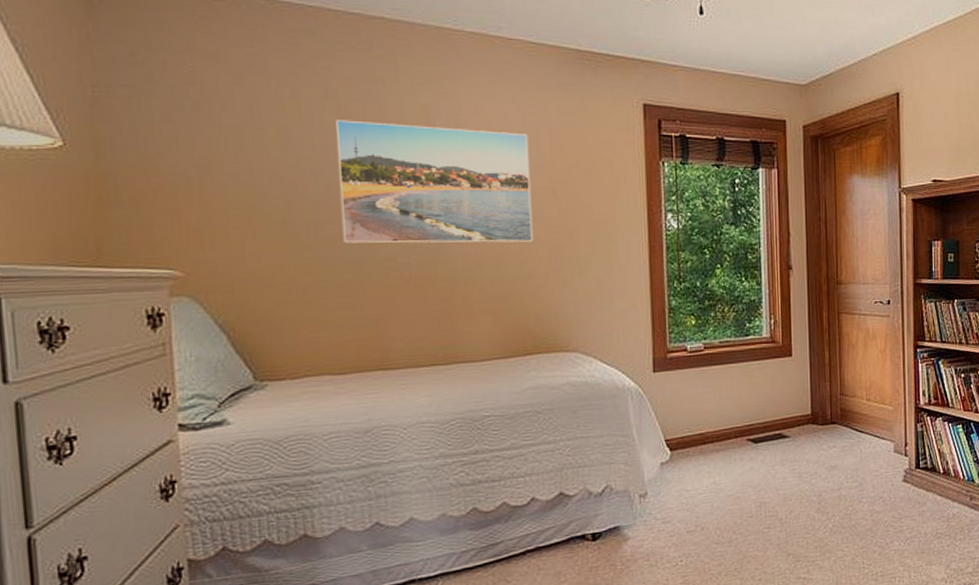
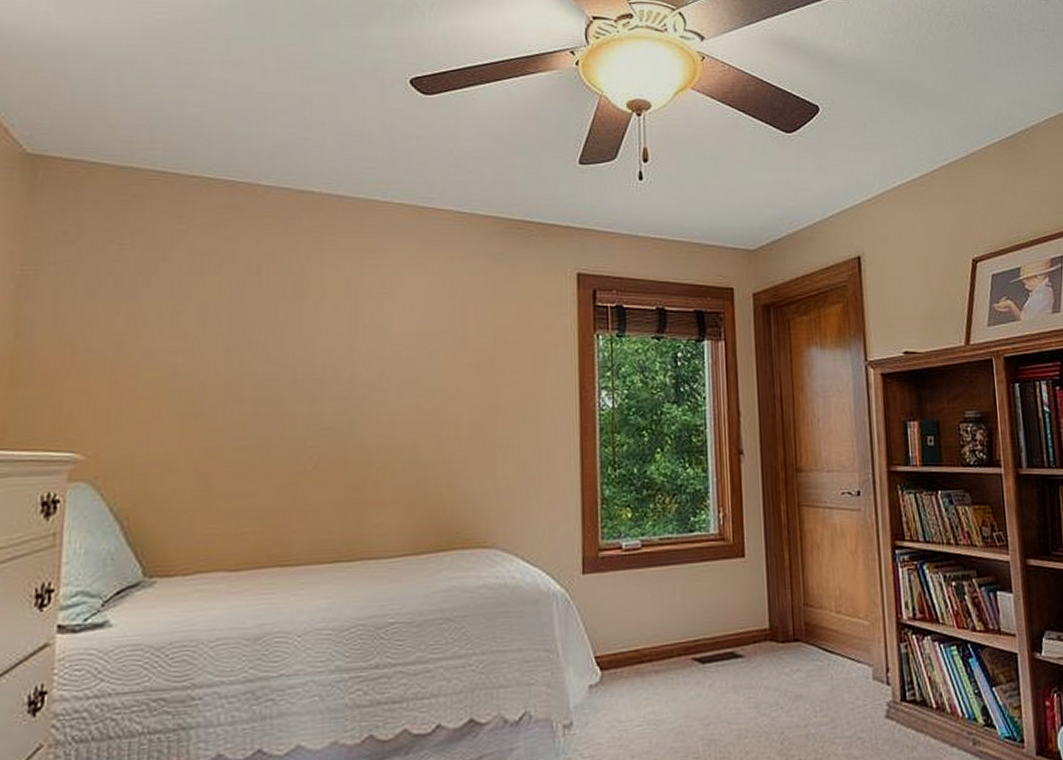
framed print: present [335,120,534,244] -> none [251,295,454,425]

